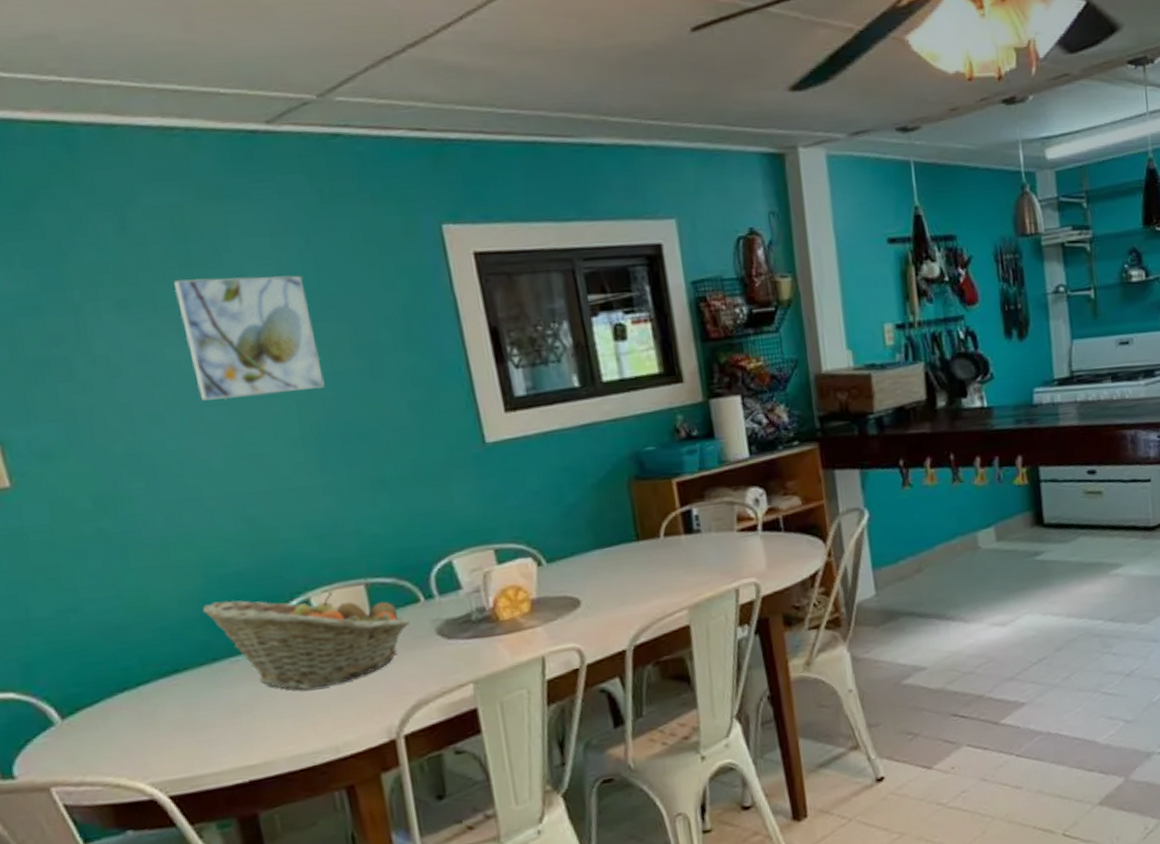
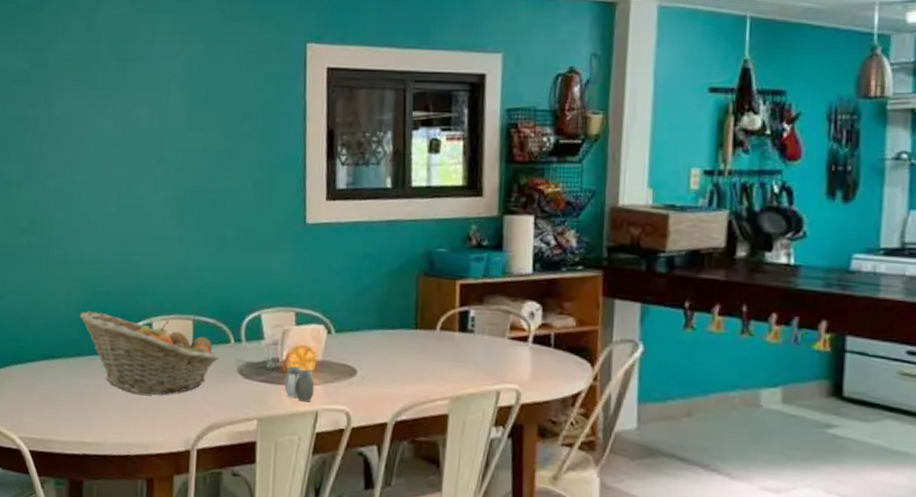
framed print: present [174,275,325,401] -> none [111,70,198,162]
salt and pepper shaker: none [497,611,536,650] -> present [284,366,315,402]

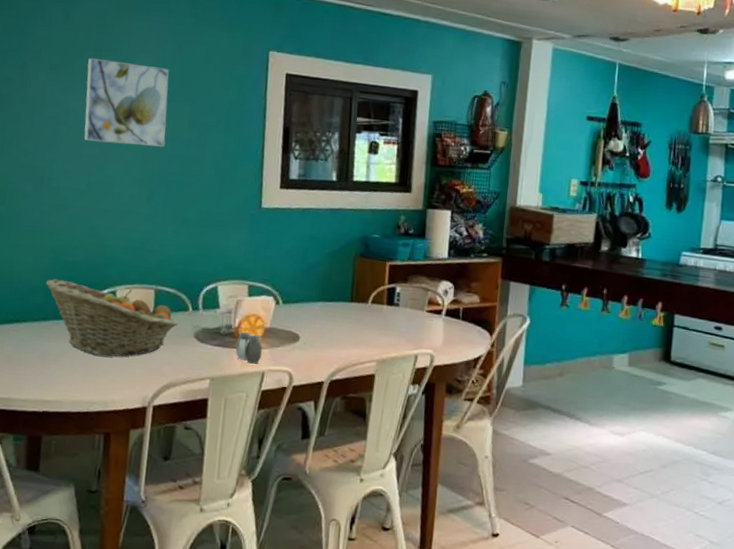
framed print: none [111,70,198,162] -> present [83,58,170,148]

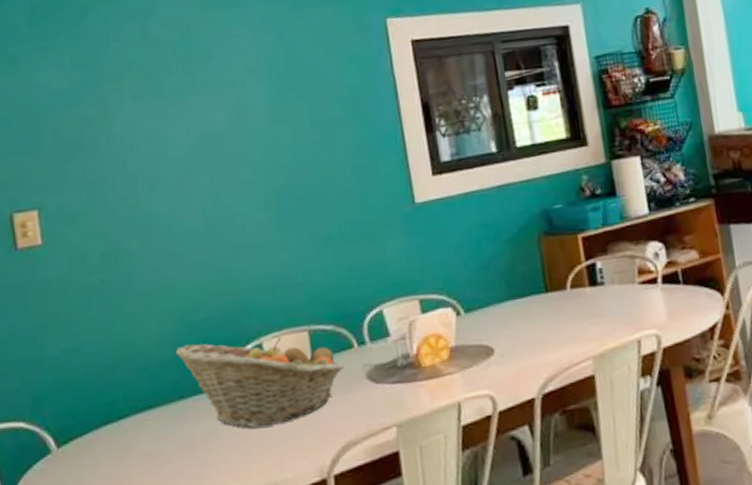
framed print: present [83,58,170,148] -> none [177,65,287,171]
salt and pepper shaker: present [235,332,262,364] -> none [419,358,453,396]

